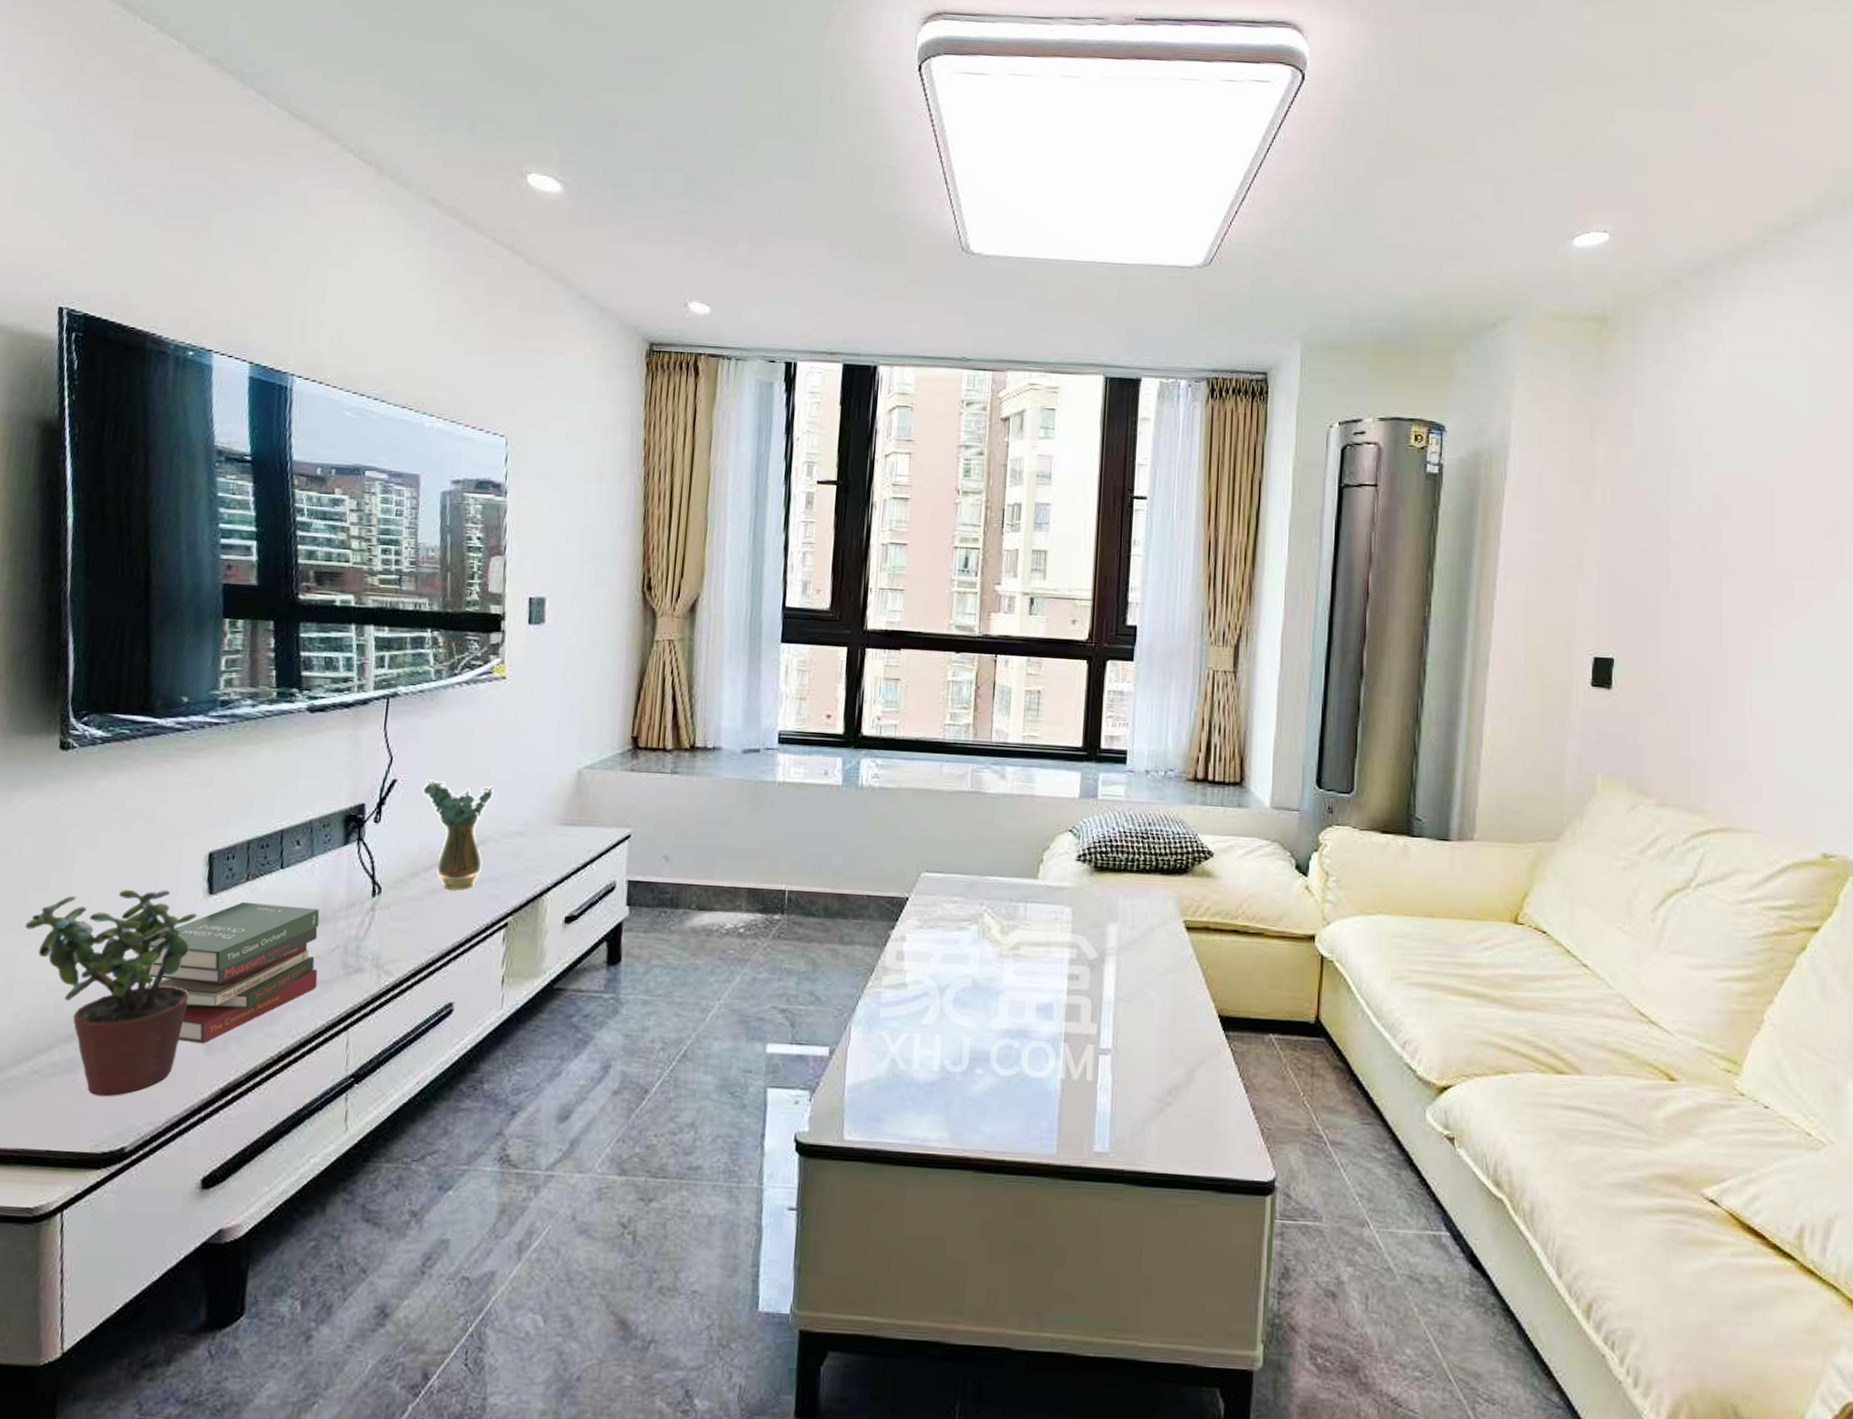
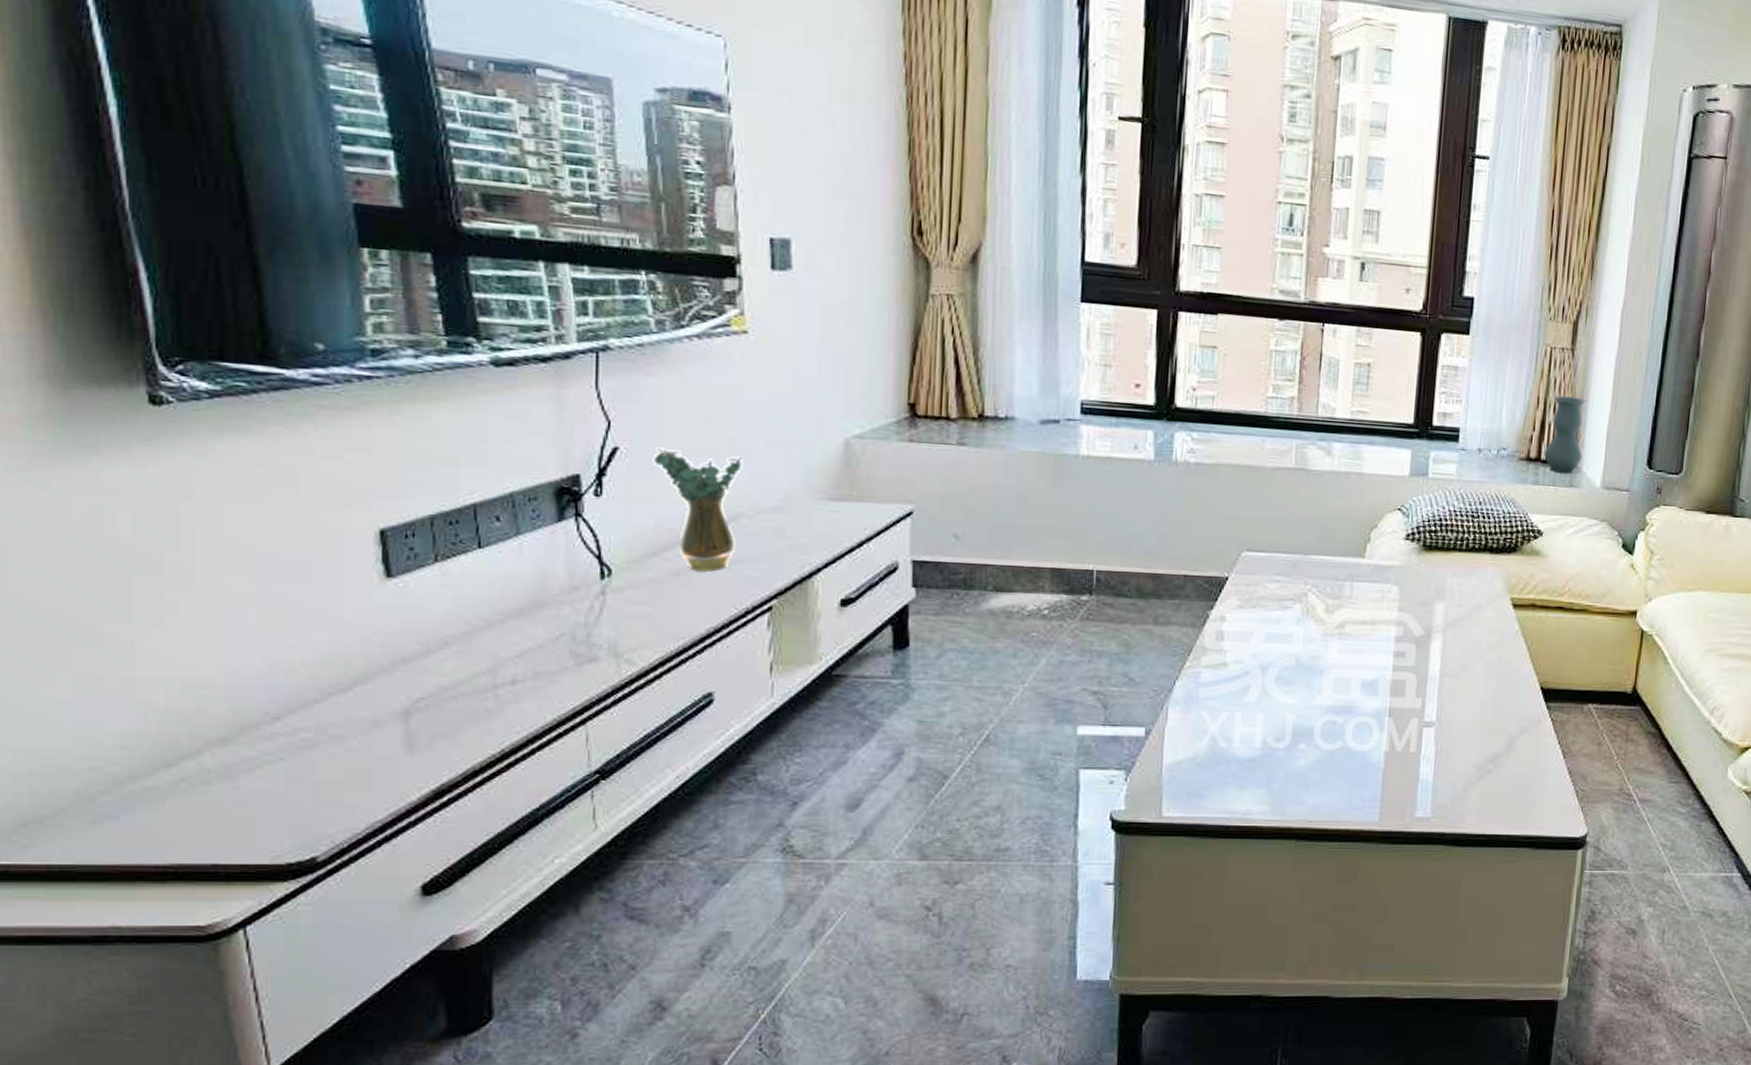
potted plant: present [25,890,197,1097] -> none [137,572,377,804]
books: present [136,901,320,1044] -> none [297,585,541,744]
vase: none [1211,717,1251,794] -> present [1544,395,1586,474]

